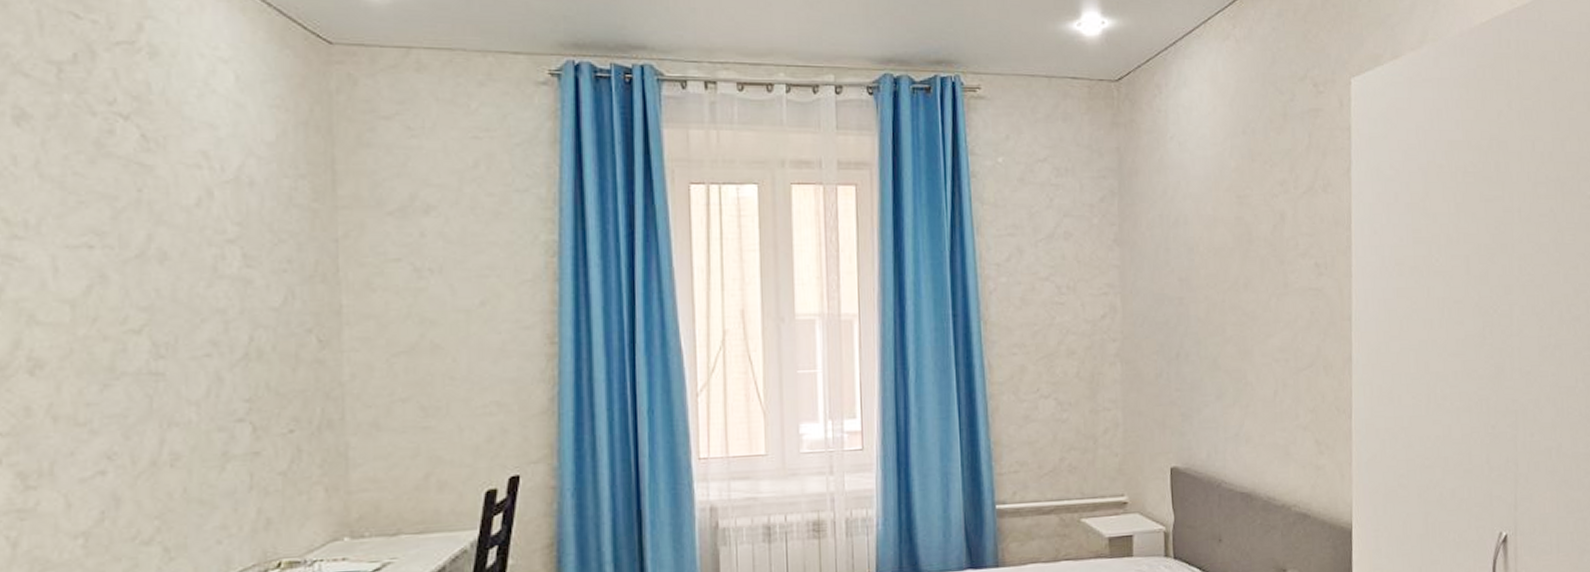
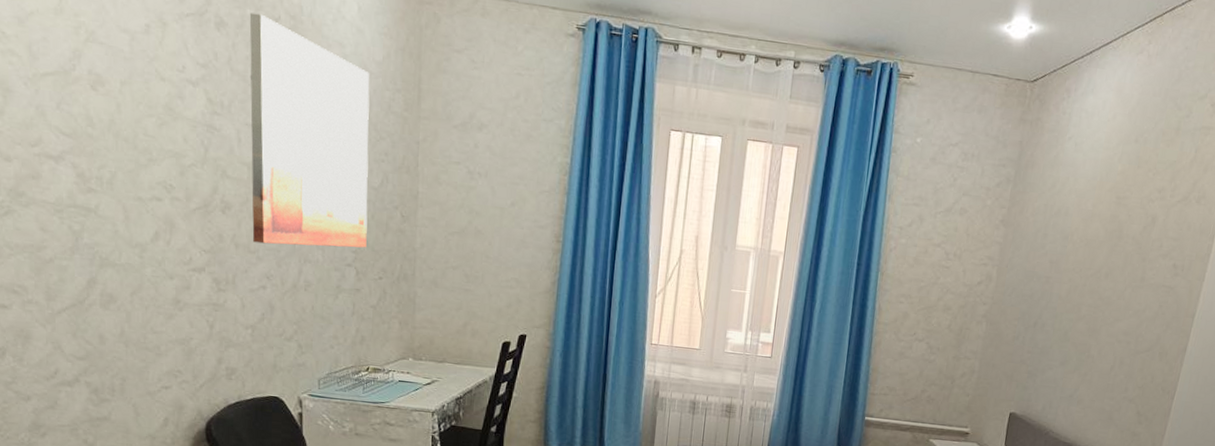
wall art: none [67,98,266,410] -> present [249,12,370,248]

